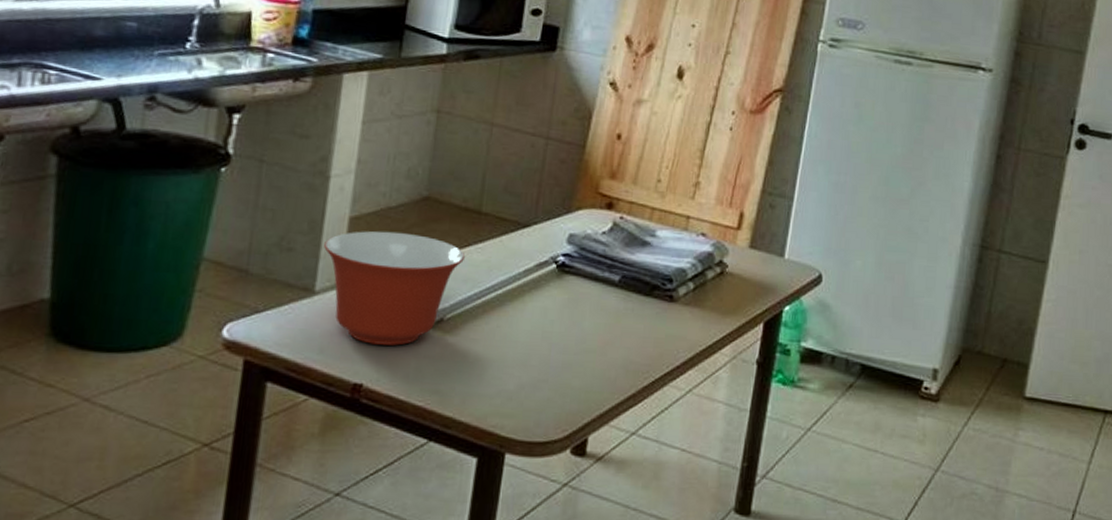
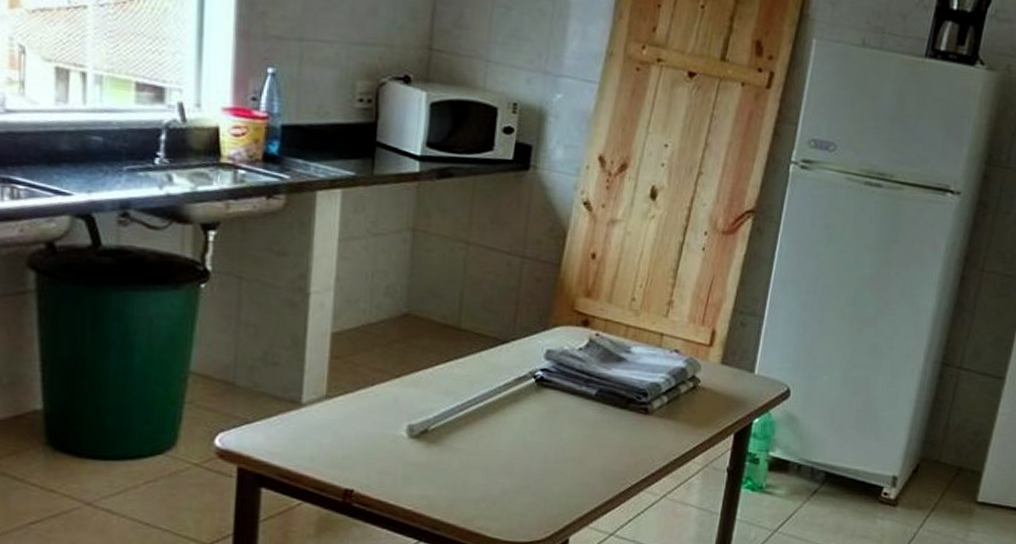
mixing bowl: present [324,230,466,346] -> none [308,346,447,454]

